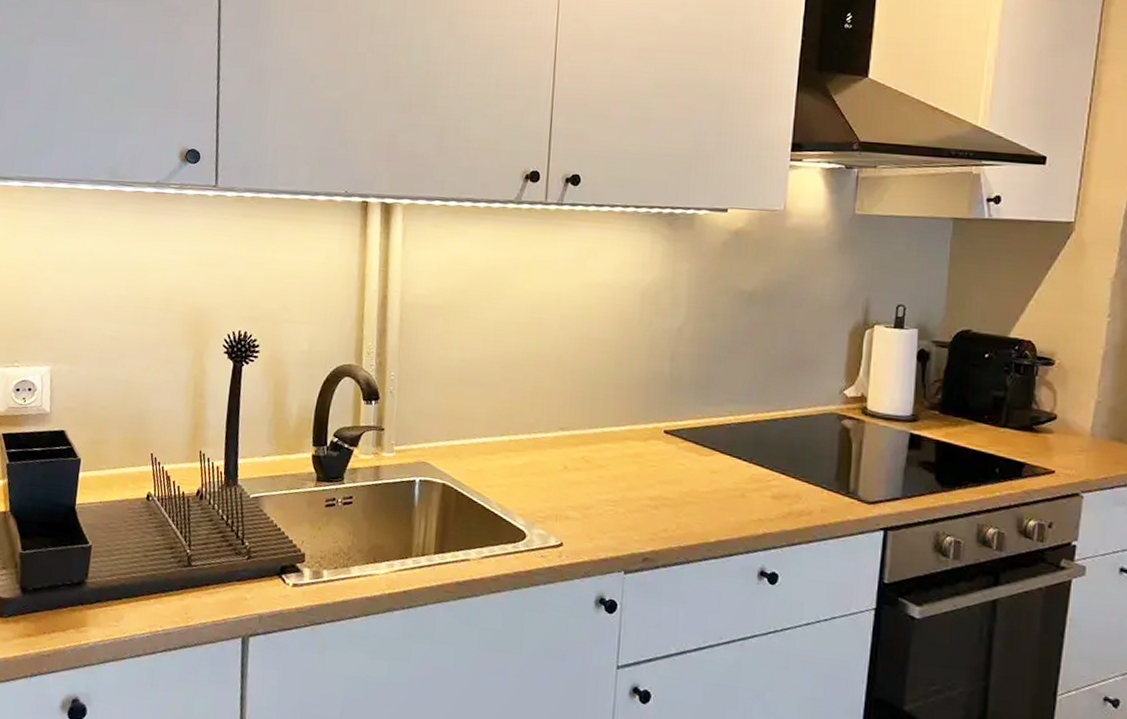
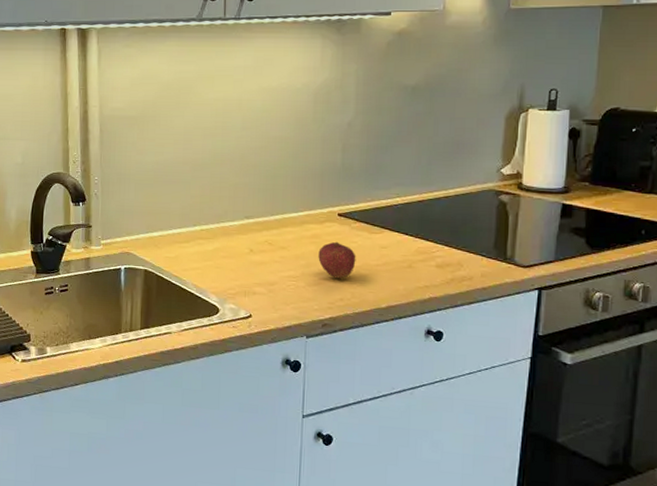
fruit: none [640,462,683,506] -> present [318,241,356,279]

